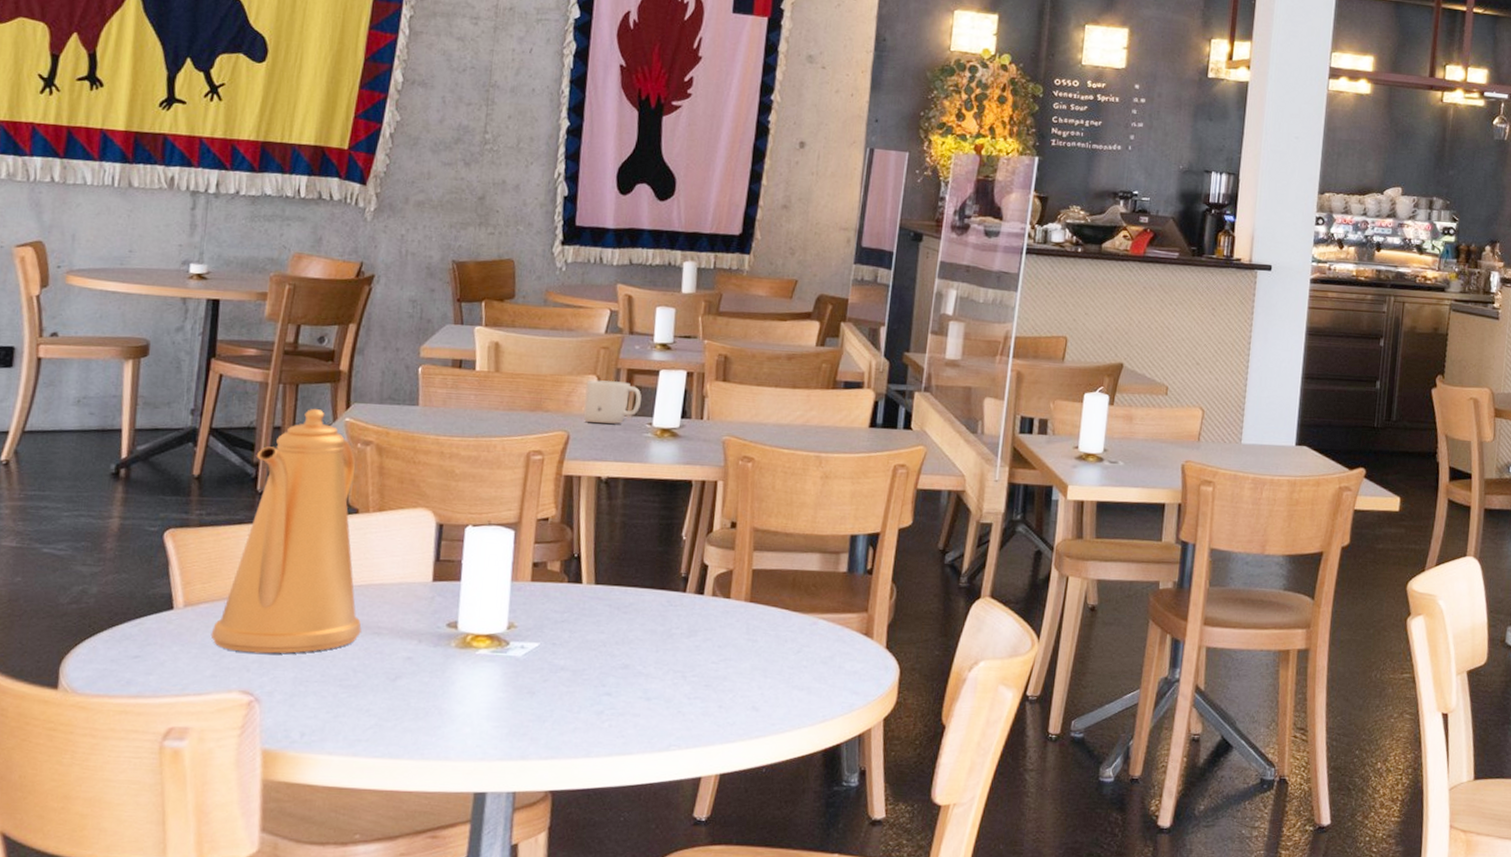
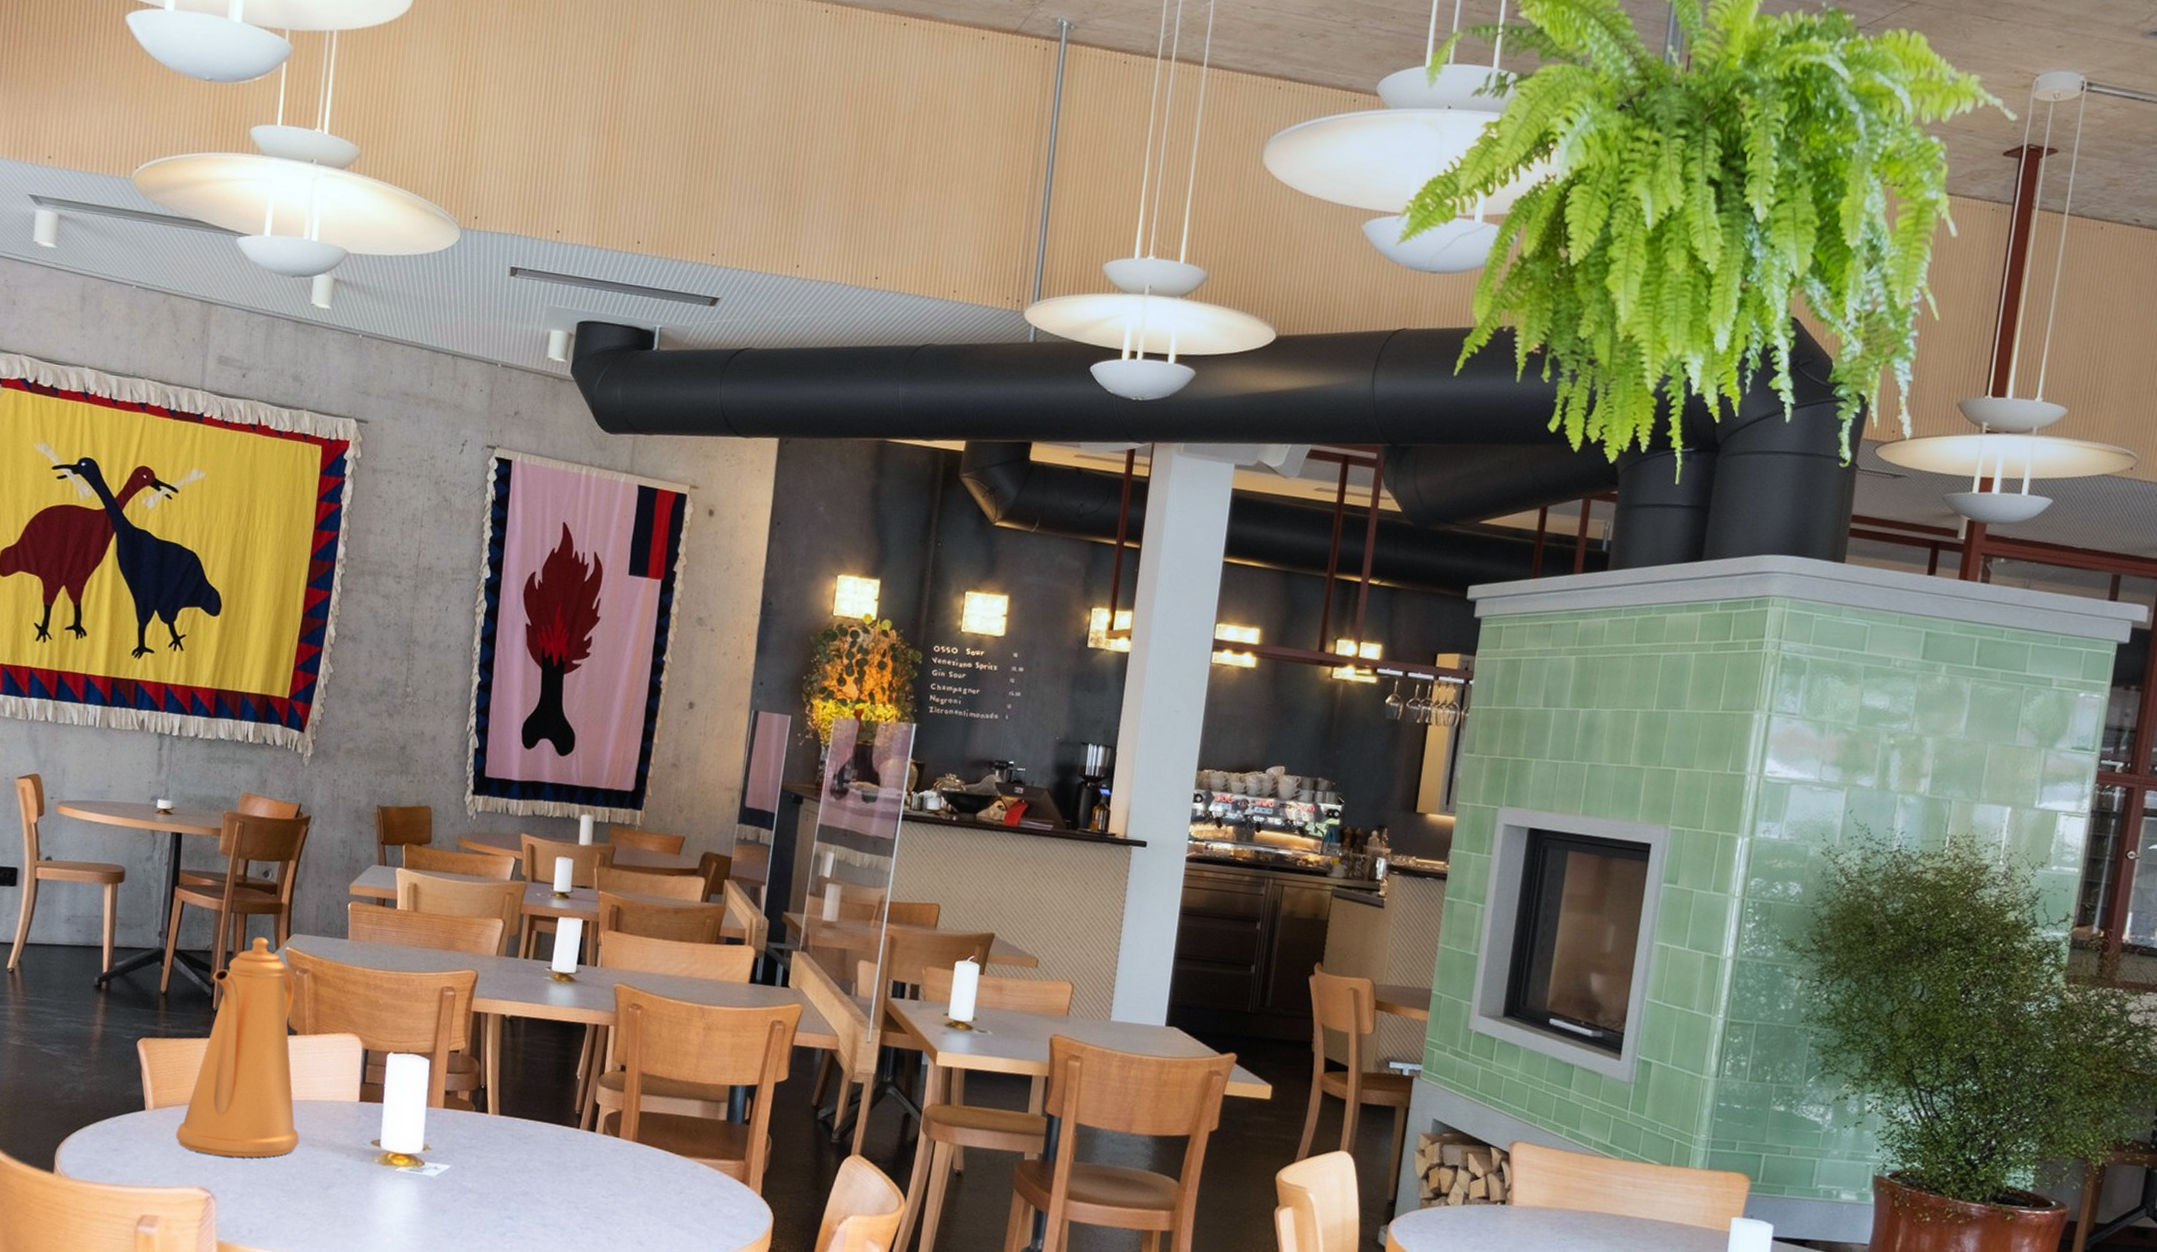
mug: present [583,380,642,424] -> none [490,923,542,966]

